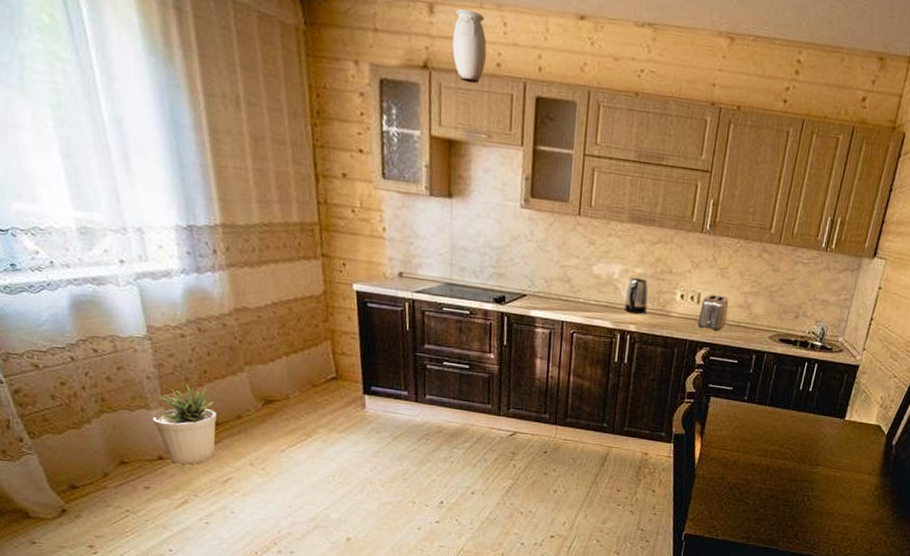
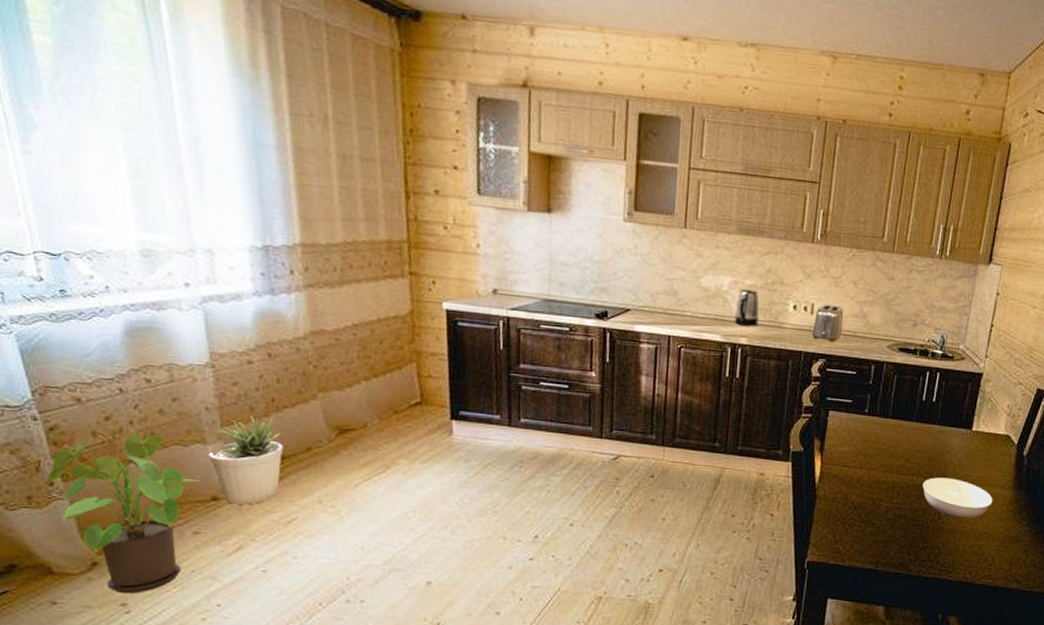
house plant: none [17,397,147,537] -> present [48,433,200,593]
decorative vase: present [452,8,487,84] -> none [553,31,588,101]
bowl: none [794,462,860,502] -> present [922,477,993,519]

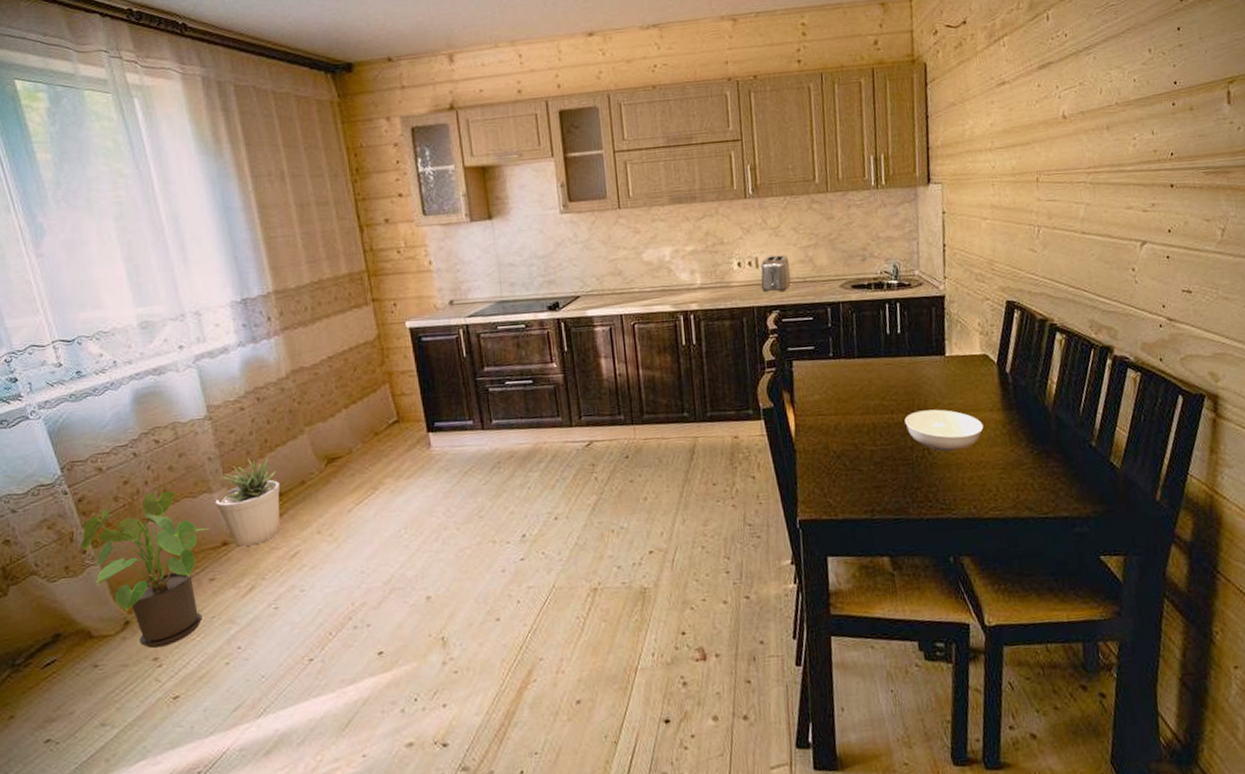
kettle: present [734,288,760,326] -> none [680,255,706,292]

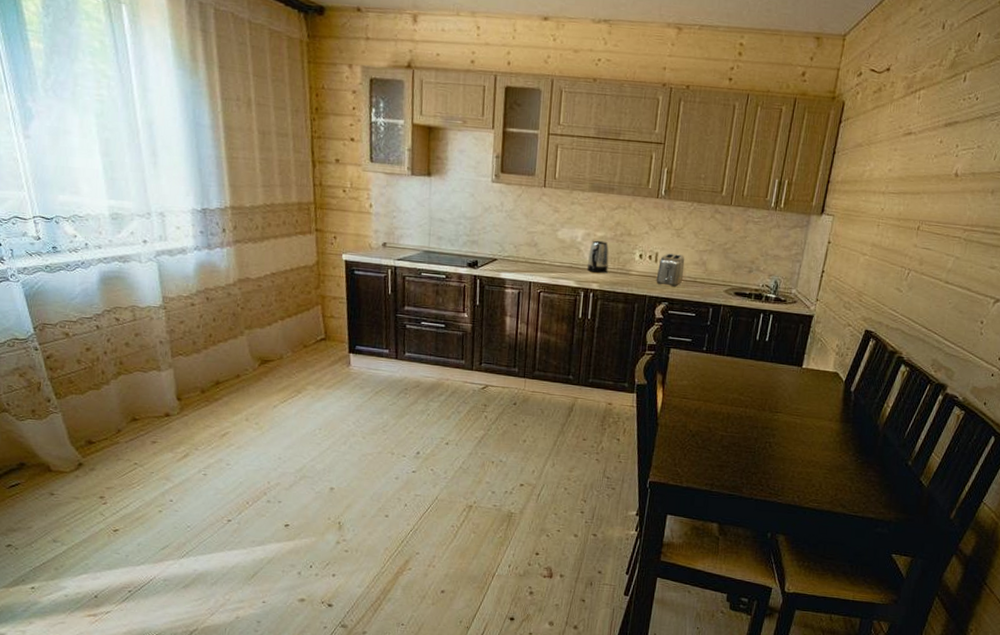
house plant: present [81,490,210,648] -> none [46,361,156,489]
potted plant: present [215,455,280,547] -> none [162,348,218,421]
kettle: none [680,255,706,292] -> present [586,240,610,273]
bowl: present [904,409,984,452] -> none [755,409,821,448]

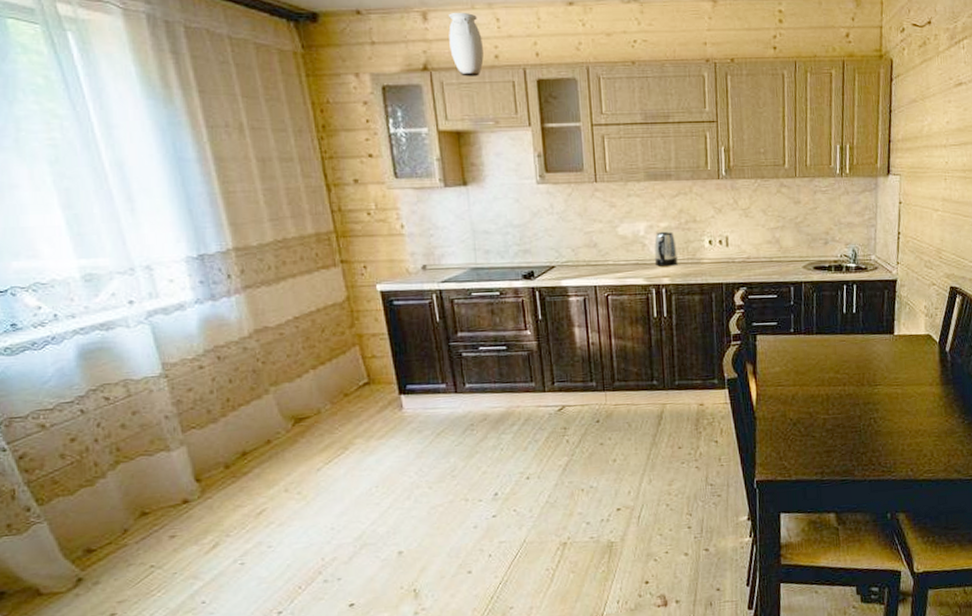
decorative vase: none [433,17,462,78] -> present [449,12,484,77]
toaster: present [656,253,685,288] -> none [730,235,759,271]

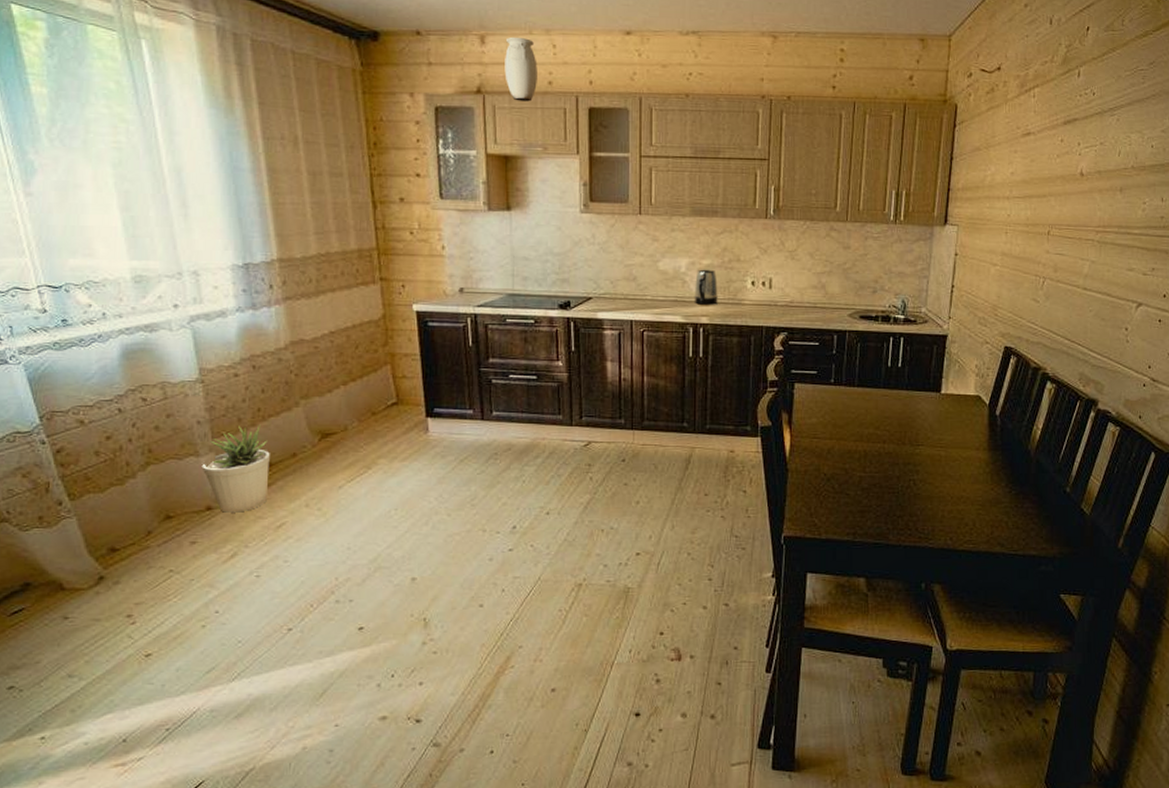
potted plant: none [173,414,245,504] -> present [201,424,270,513]

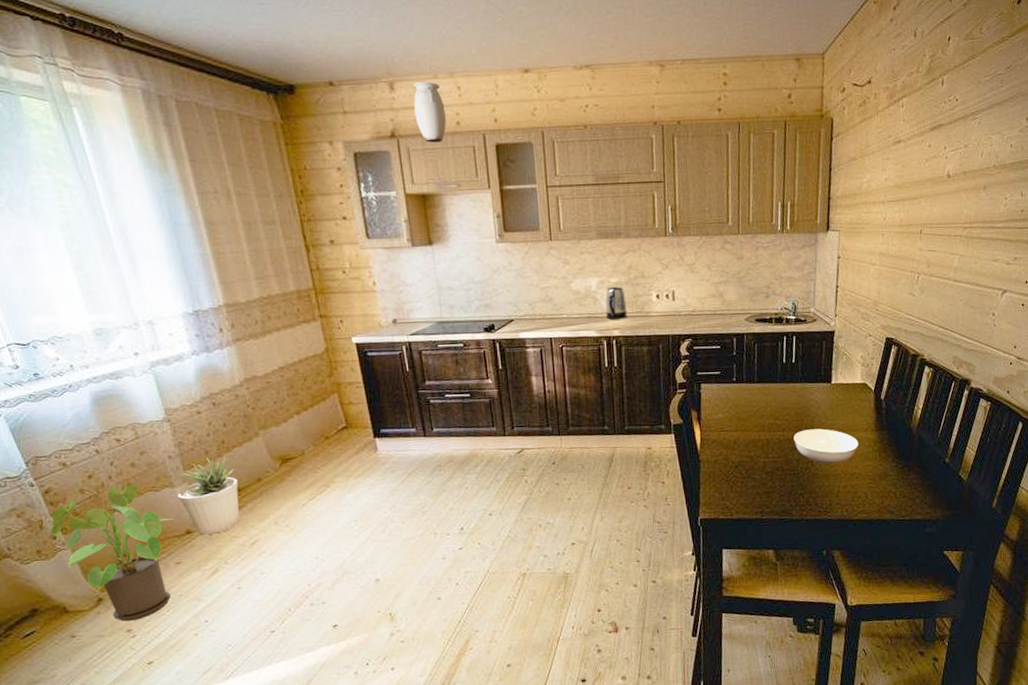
house plant: none [57,450,195,605] -> present [50,484,174,621]
bowl: none [895,443,968,484] -> present [793,428,859,465]

